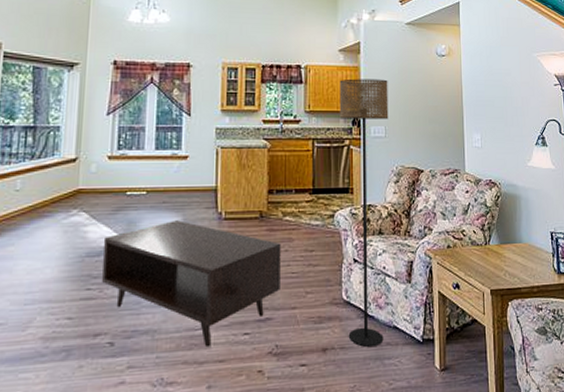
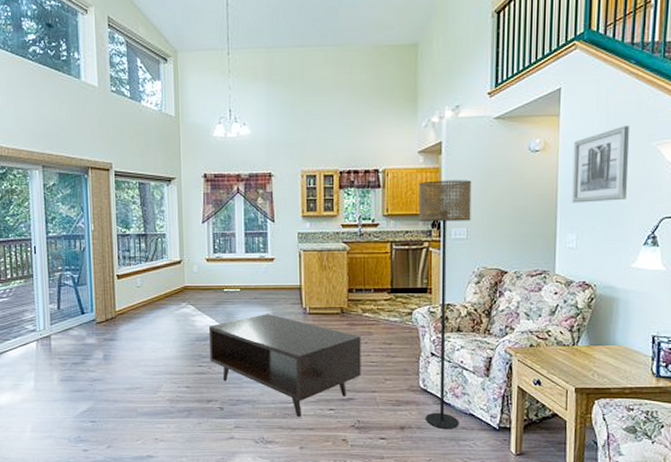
wall art: none [473,38,518,105] -> present [571,126,629,203]

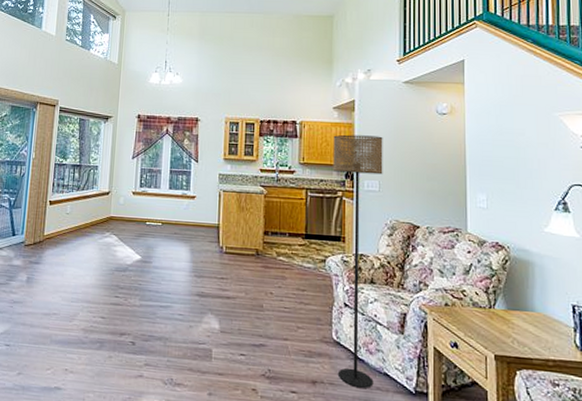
coffee table: present [208,314,361,418] -> none [127,249,275,360]
wall art: present [571,126,629,203] -> none [479,96,533,166]

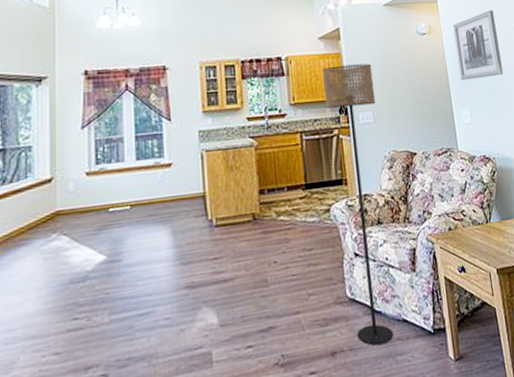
wall art: none [479,96,533,166] -> present [453,10,503,81]

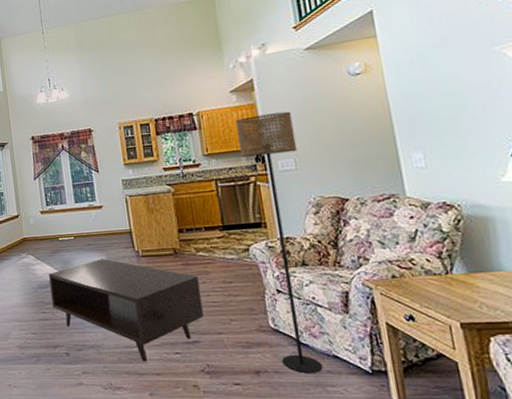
coffee table: none [87,233,281,367] -> present [48,259,204,362]
wall art: present [453,10,503,81] -> none [398,34,476,121]

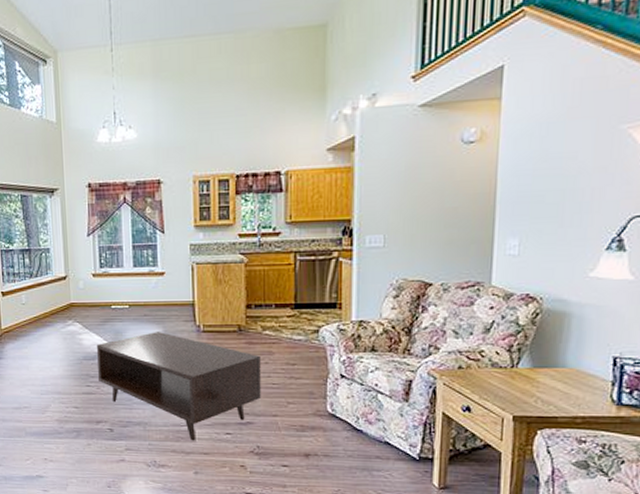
floor lamp: present [235,111,323,373] -> none [327,179,390,458]

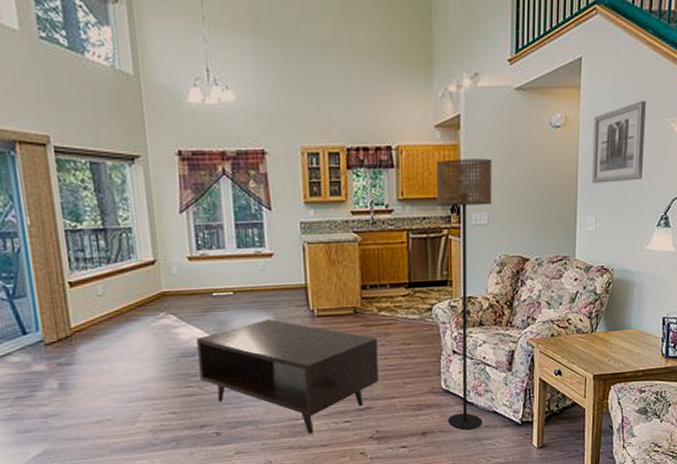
floor lamp: none [327,179,390,458] -> present [436,158,492,430]
wall art: none [514,106,592,202] -> present [591,101,646,184]

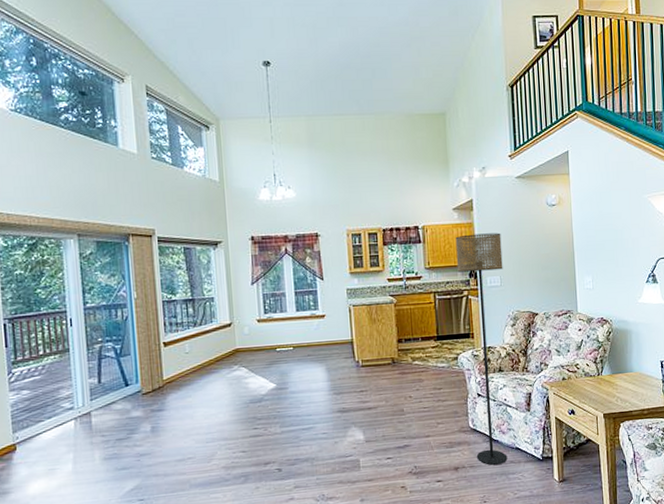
coffee table: present [195,319,378,435] -> none [262,369,415,470]
wall art: present [591,101,646,184] -> none [583,182,629,249]

